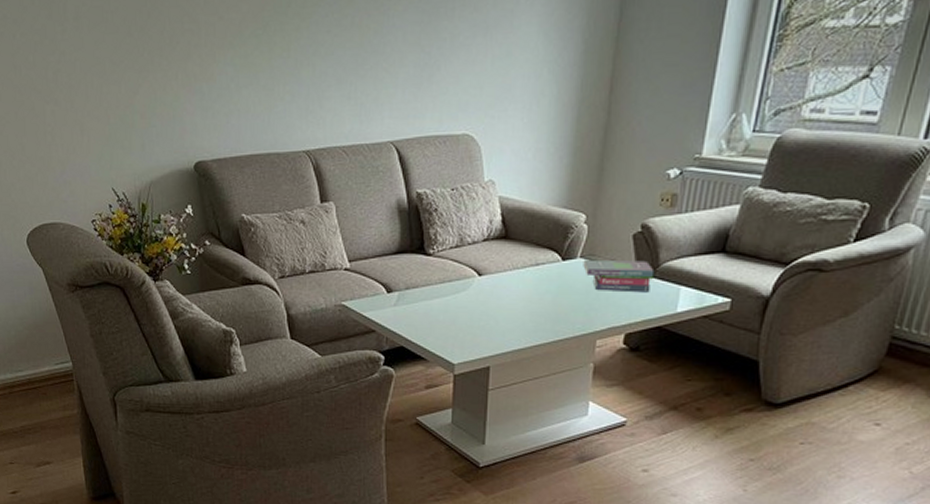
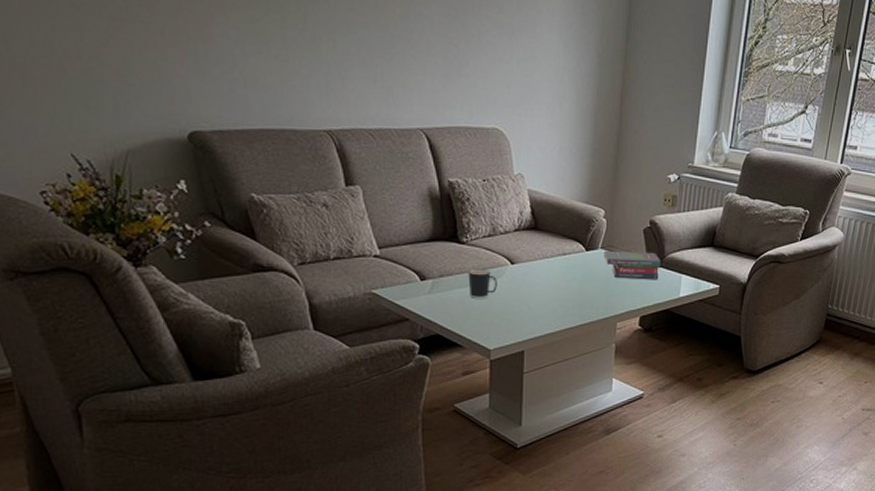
mug: none [434,281,463,313] -> present [468,269,497,300]

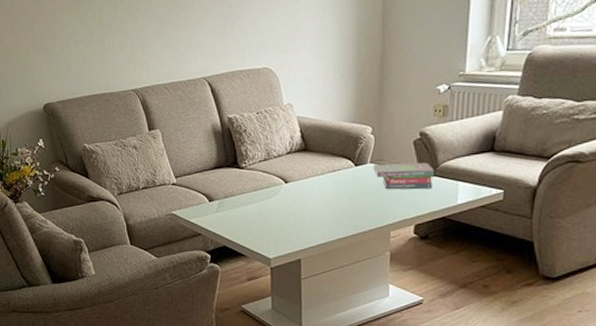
mug: present [468,269,497,300] -> none [248,188,274,216]

